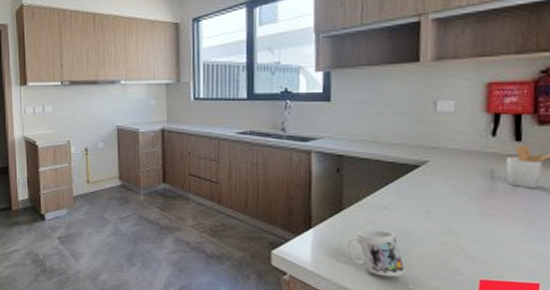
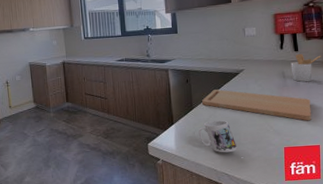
cutting board: none [358,186,533,247] -> present [202,89,311,121]

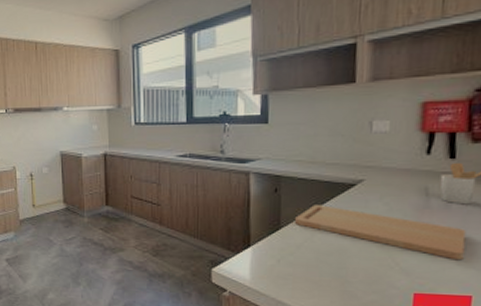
mug: present [198,120,238,153] -> none [285,247,342,292]

